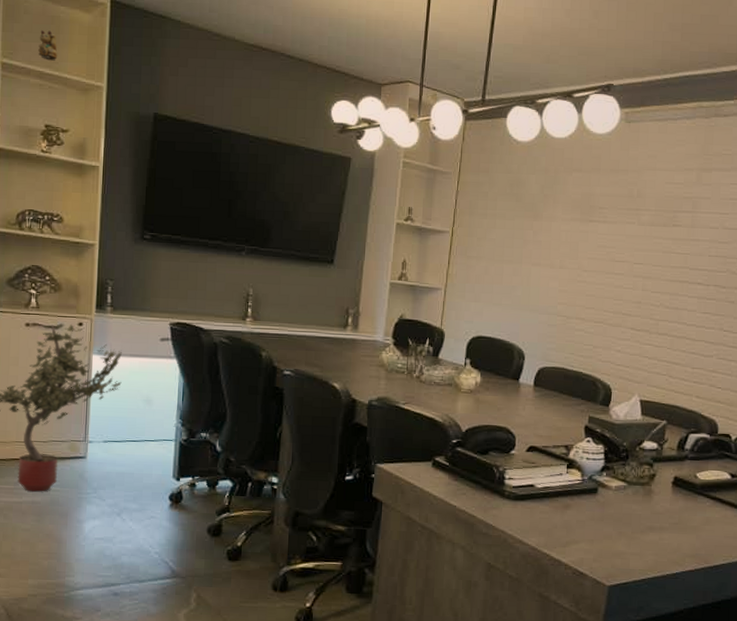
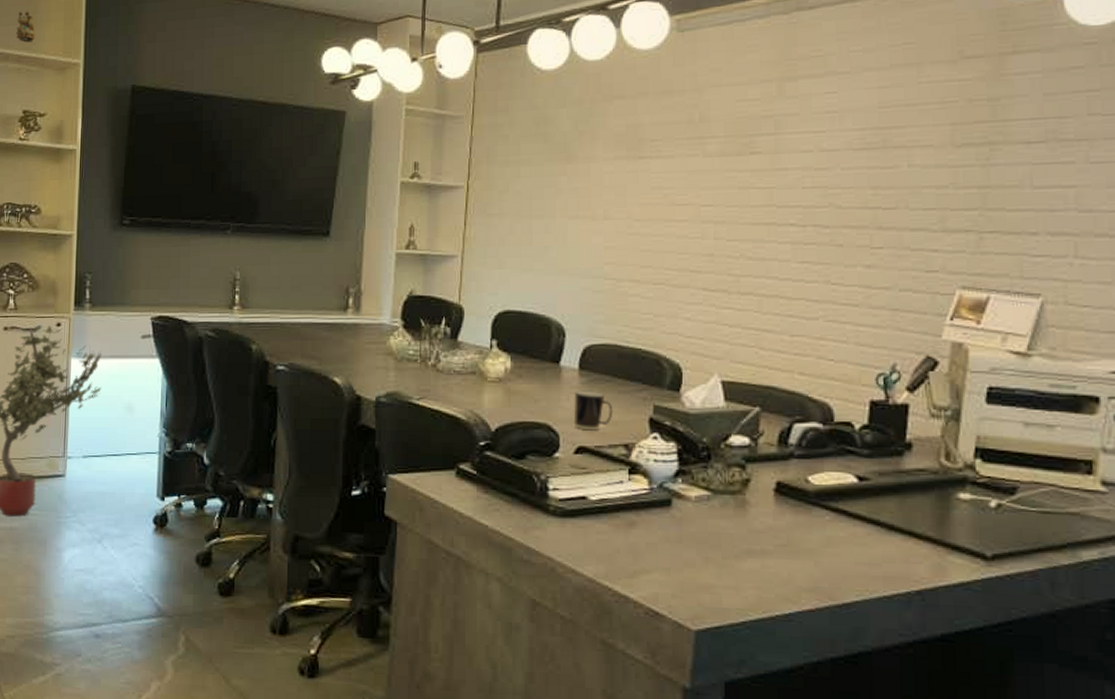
mug: none [527,402,558,434] -> present [573,390,614,431]

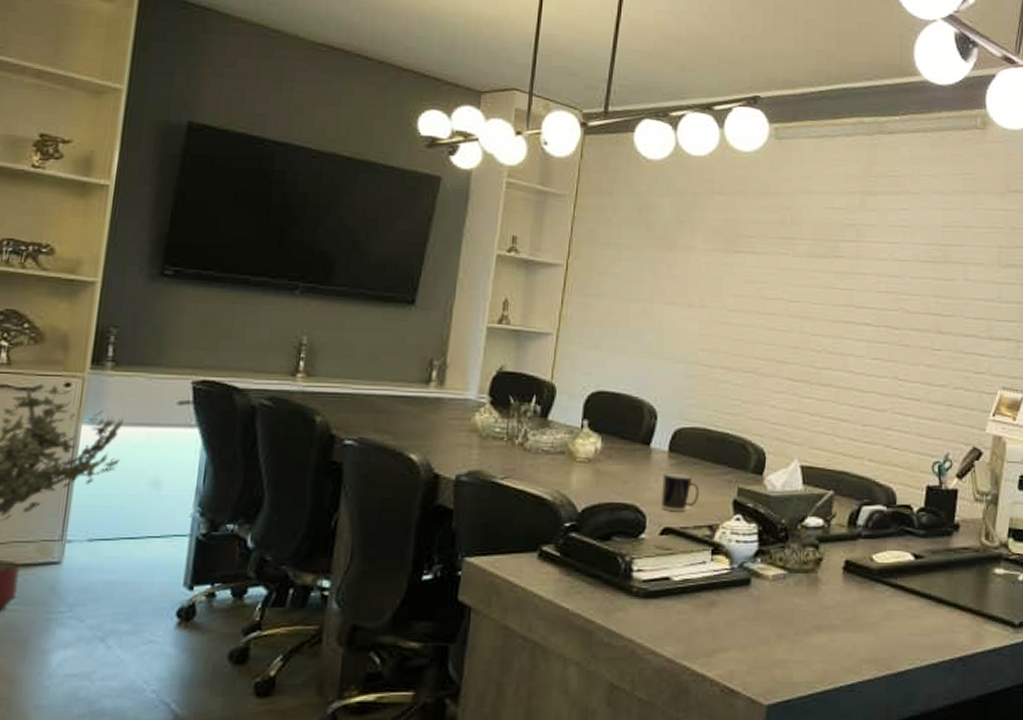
decorative figurine: present [16,11,35,43] -> none [38,21,65,57]

